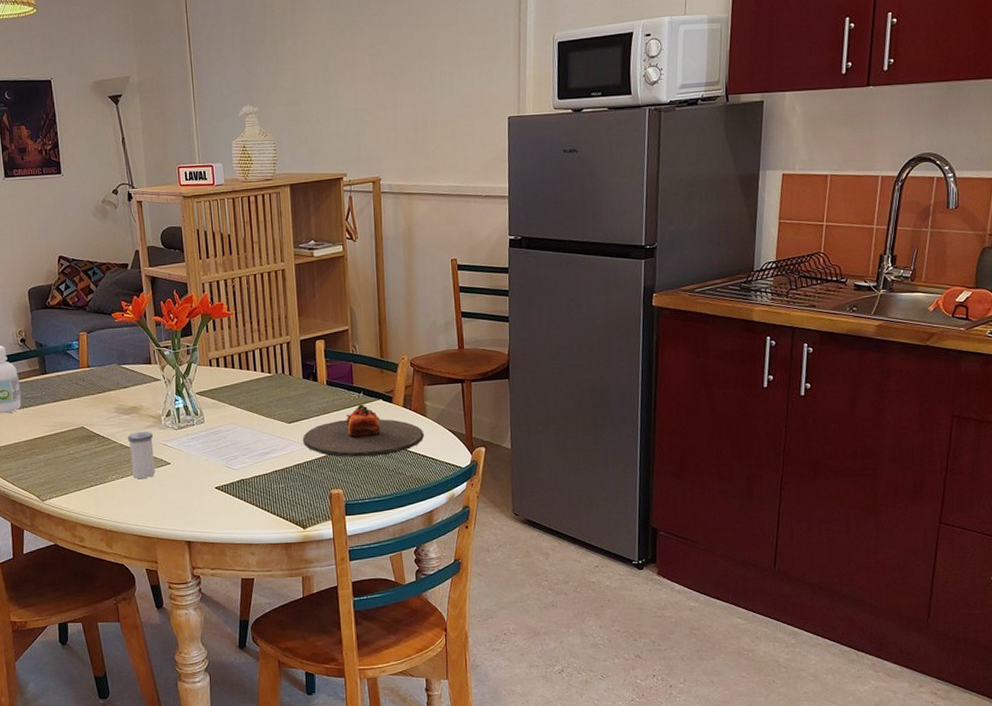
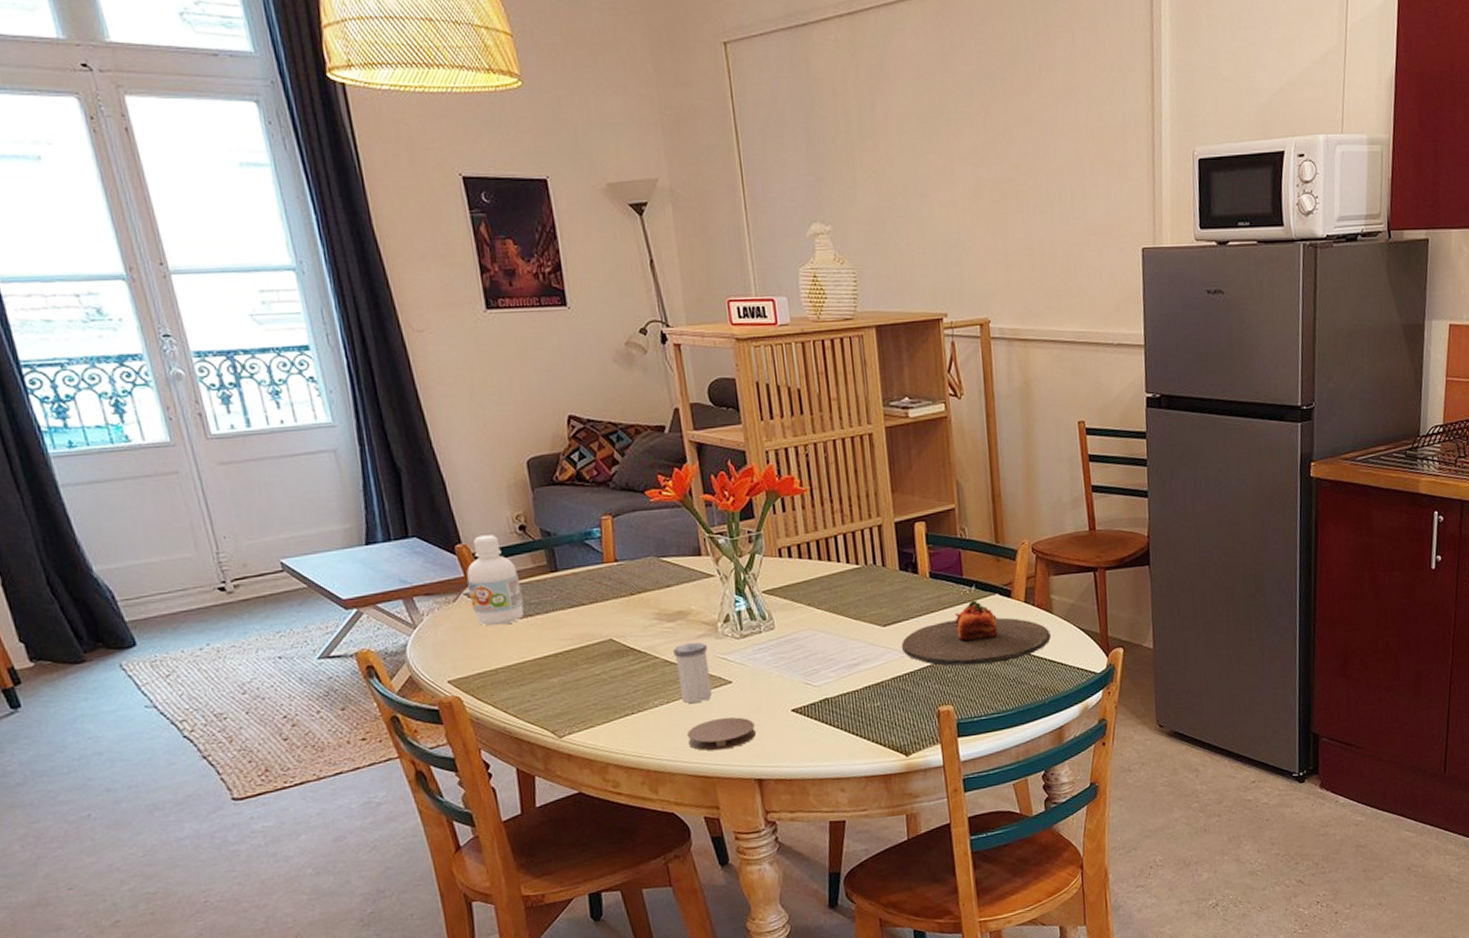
coaster: none [135,491,187,517] -> present [686,717,756,751]

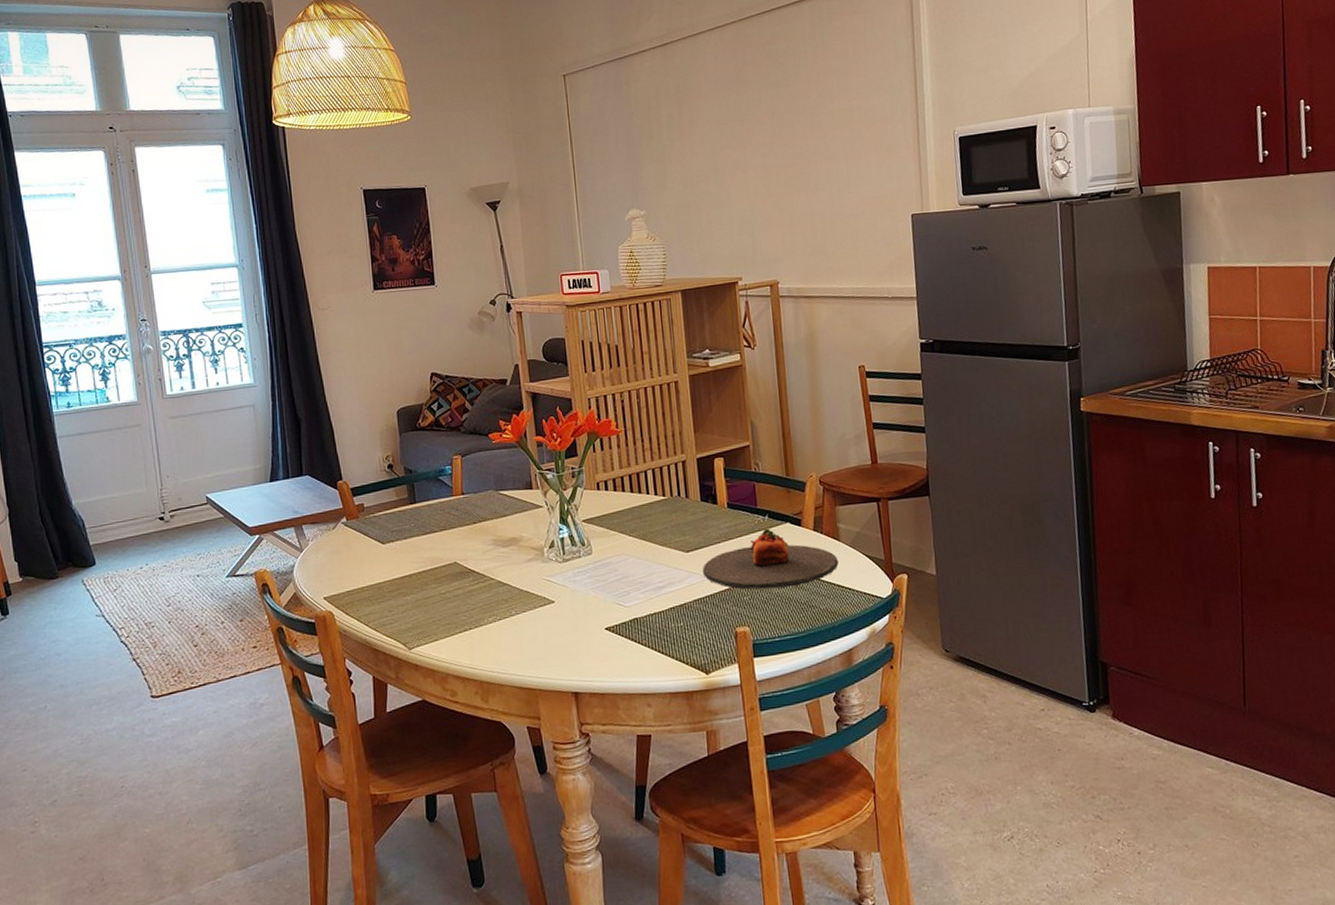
bottle: present [466,535,524,626] -> none [345,472,388,550]
salt shaker: present [673,642,712,703] -> none [506,565,537,621]
coaster: present [686,717,756,751] -> none [515,634,574,665]

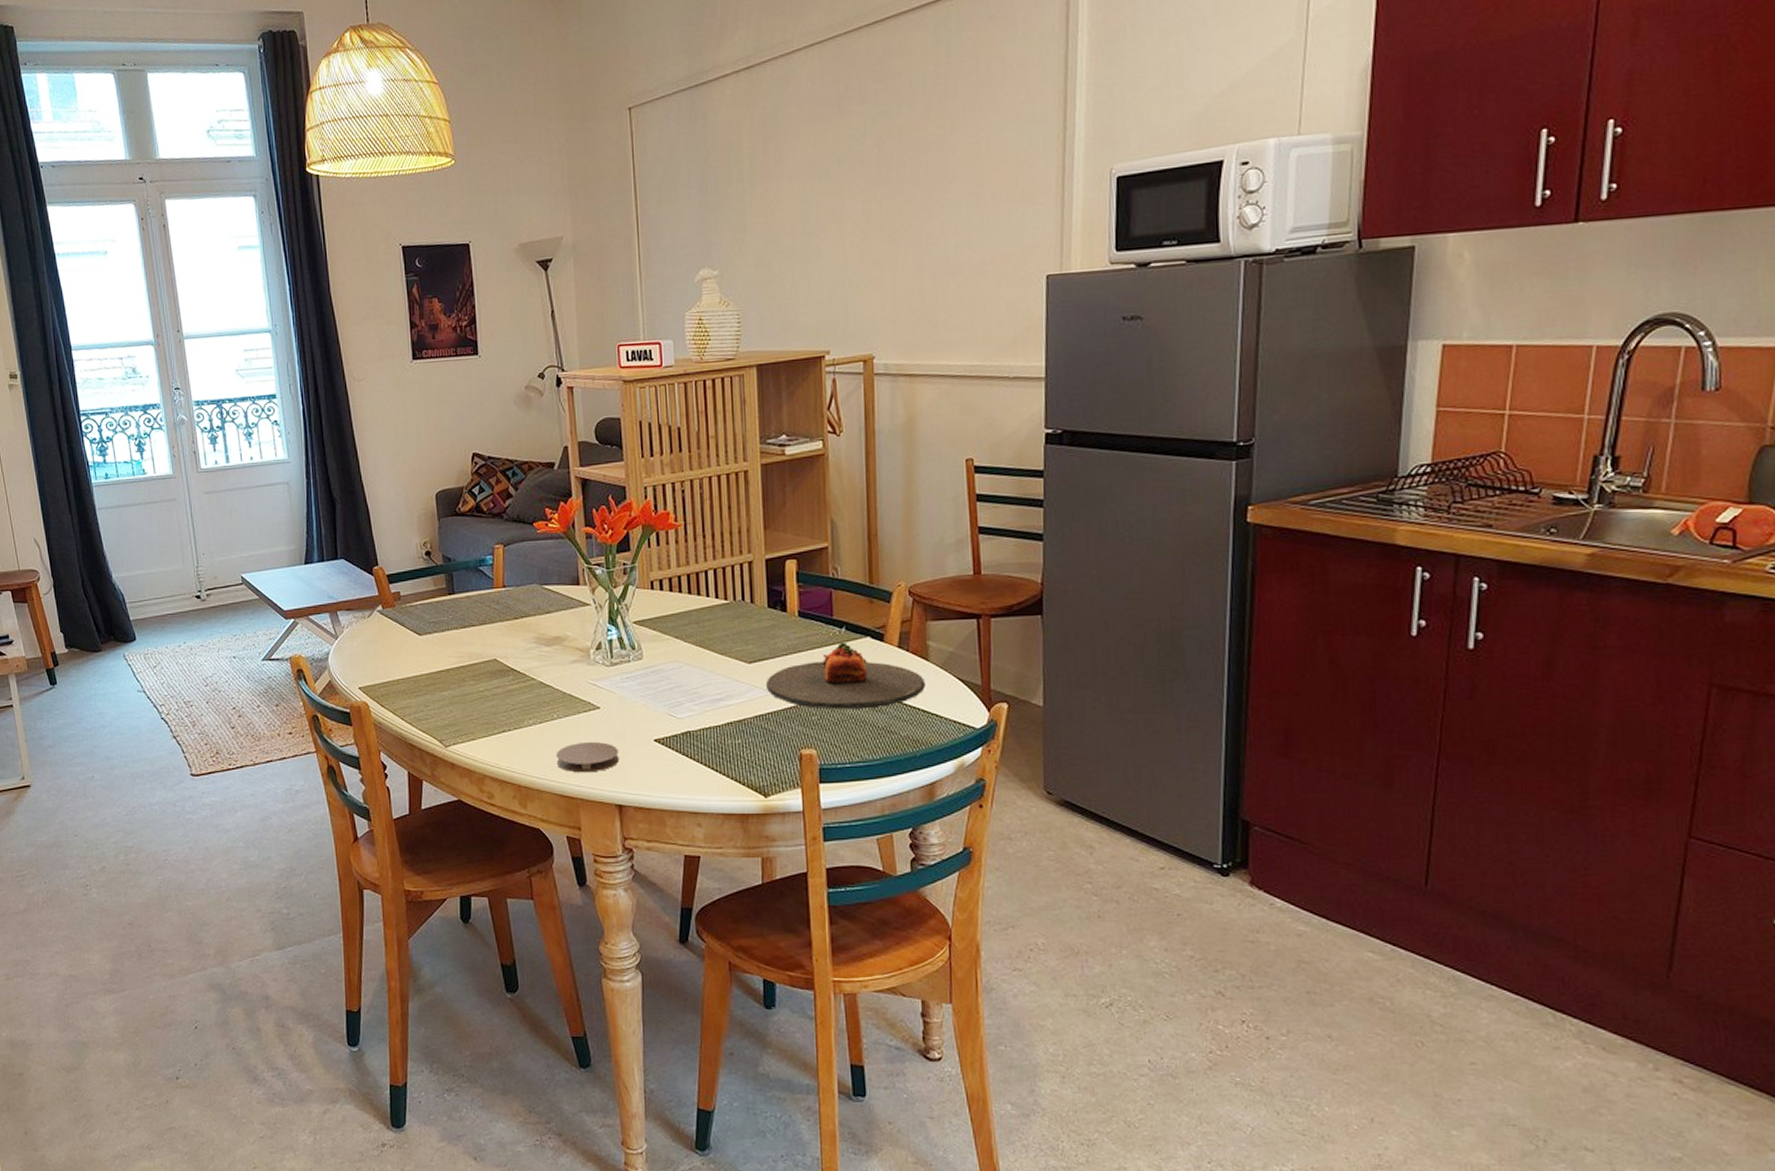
coaster: none [515,634,574,665] -> present [556,742,619,773]

